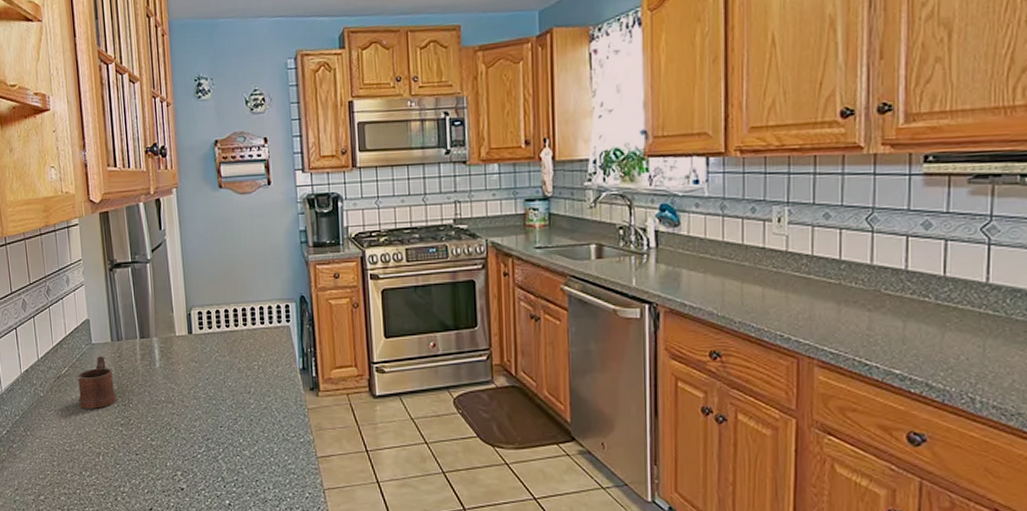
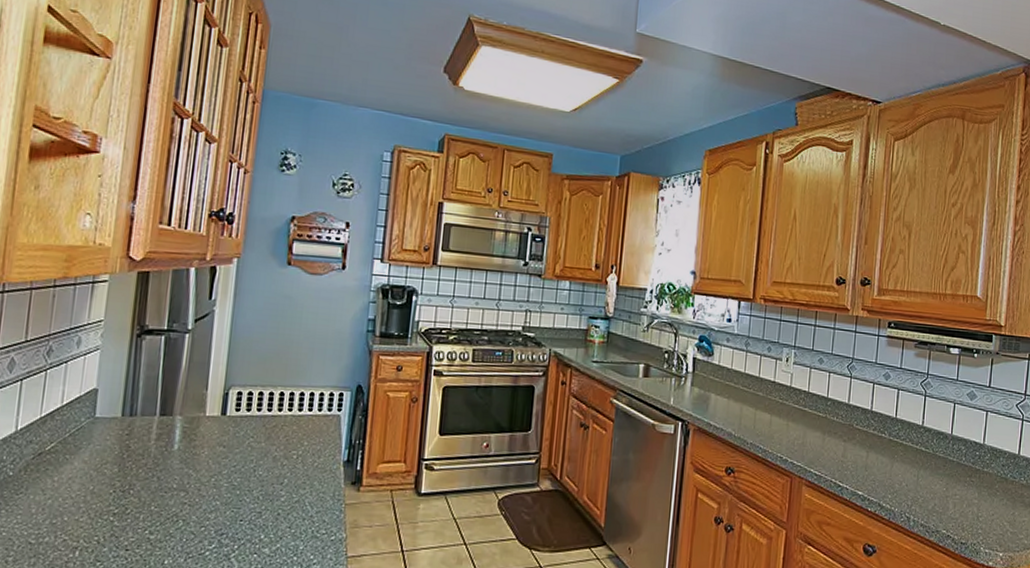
mug: present [78,356,116,409] -> none [61,432,116,494]

